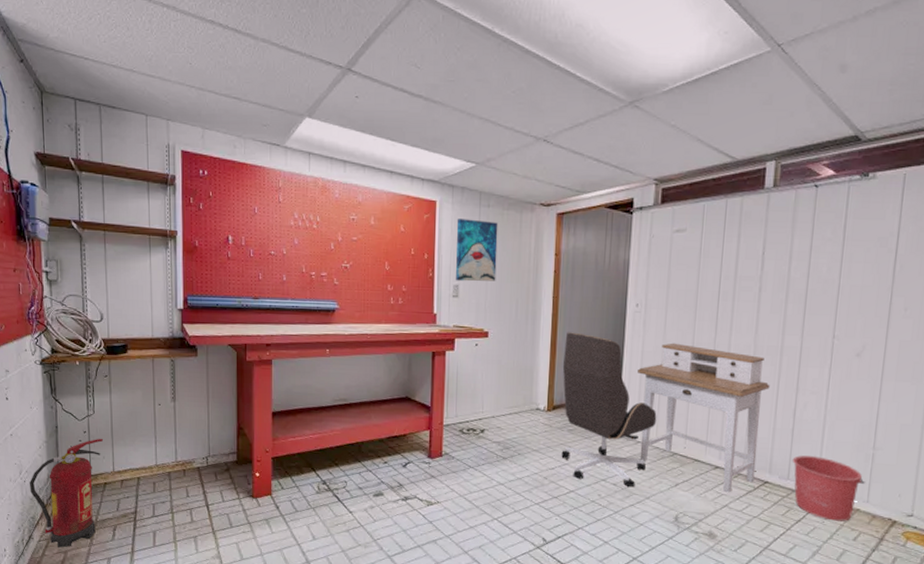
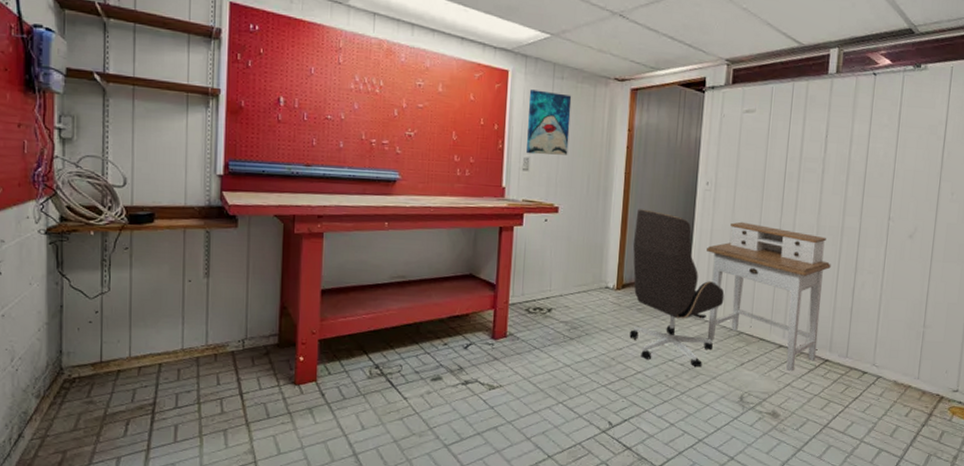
fire extinguisher: present [30,438,104,548] -> none [23,319,120,447]
bucket: present [792,455,865,521] -> none [850,333,916,398]

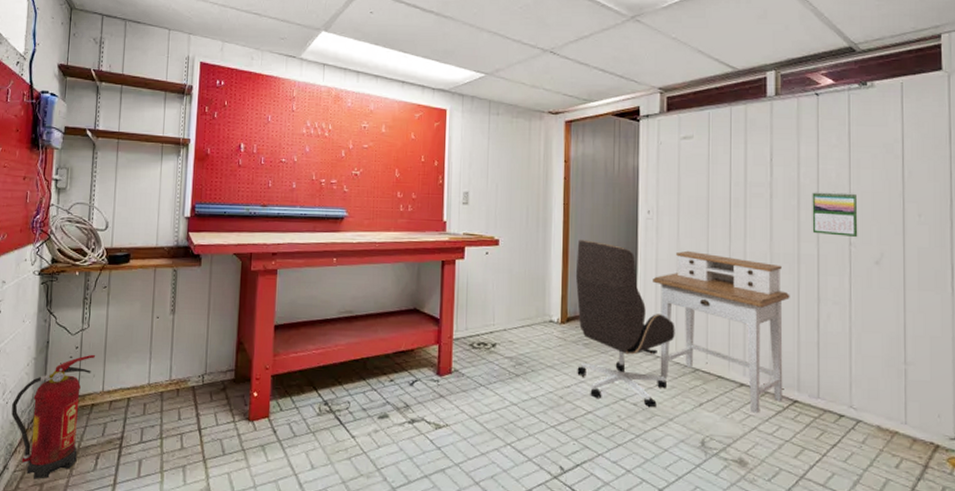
fire extinguisher: none [23,319,120,447] -> present [11,354,96,480]
wall art: present [526,89,572,155] -> none [465,126,508,189]
calendar: none [857,169,900,213] -> present [812,191,858,238]

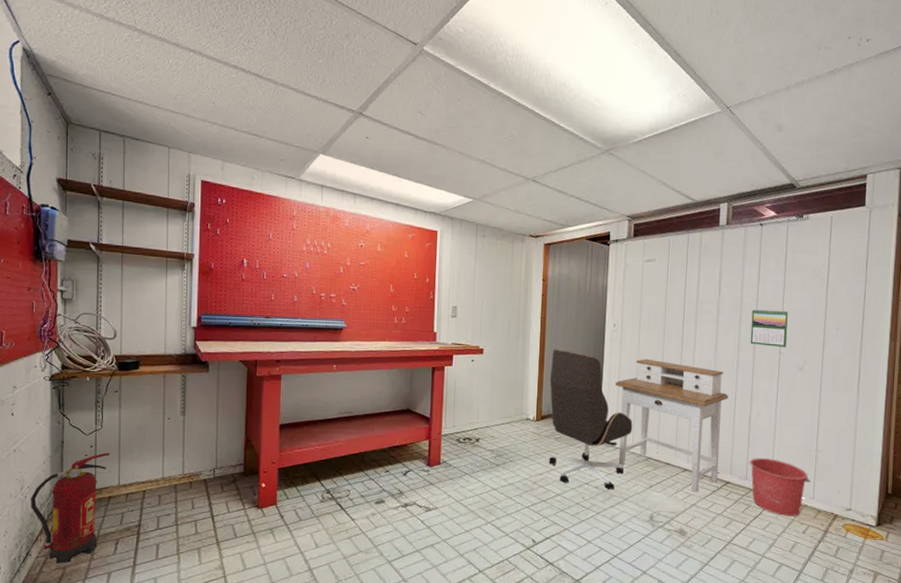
bucket: none [821,371,900,446] -> present [749,457,810,516]

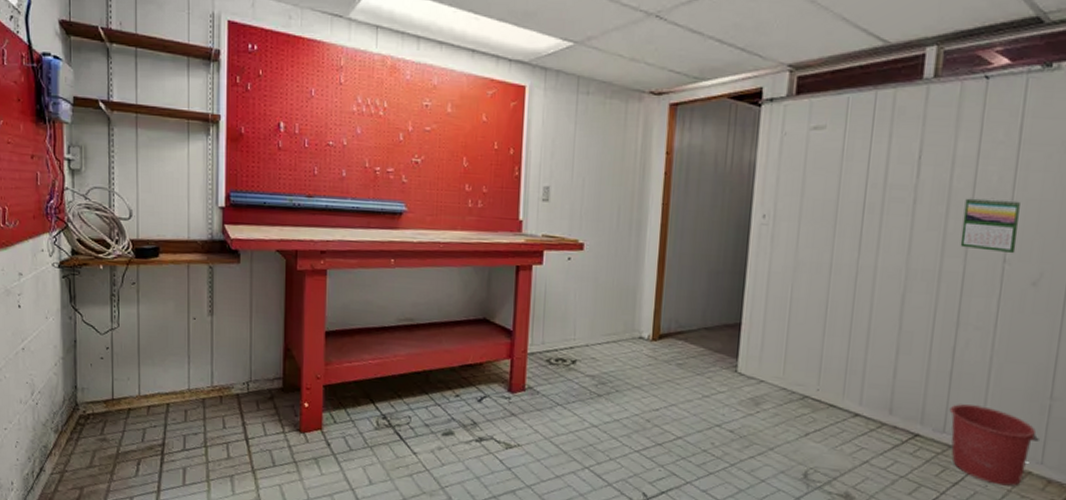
fire extinguisher: present [31,452,111,564] -> none [43,356,129,483]
office chair: present [549,349,633,490] -> none [667,246,785,436]
desk: present [616,358,729,493] -> none [762,262,924,447]

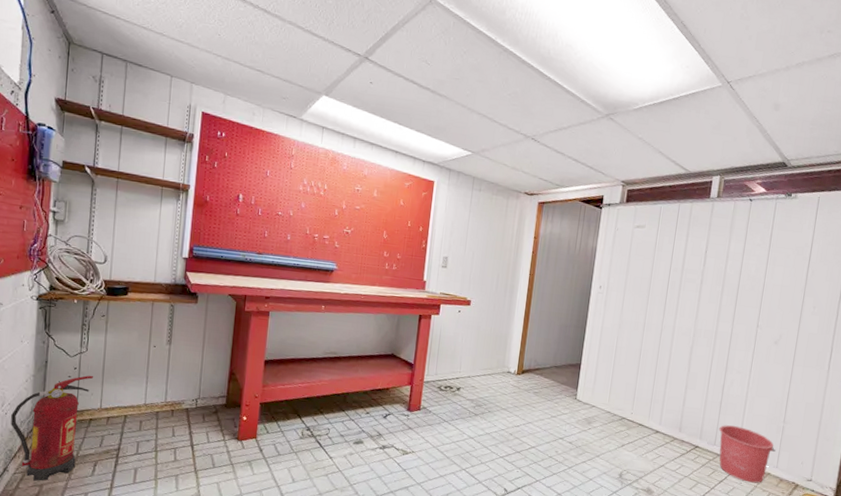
fire extinguisher: none [43,356,129,483] -> present [11,375,94,481]
calendar: present [960,198,1020,254] -> none [730,281,769,322]

